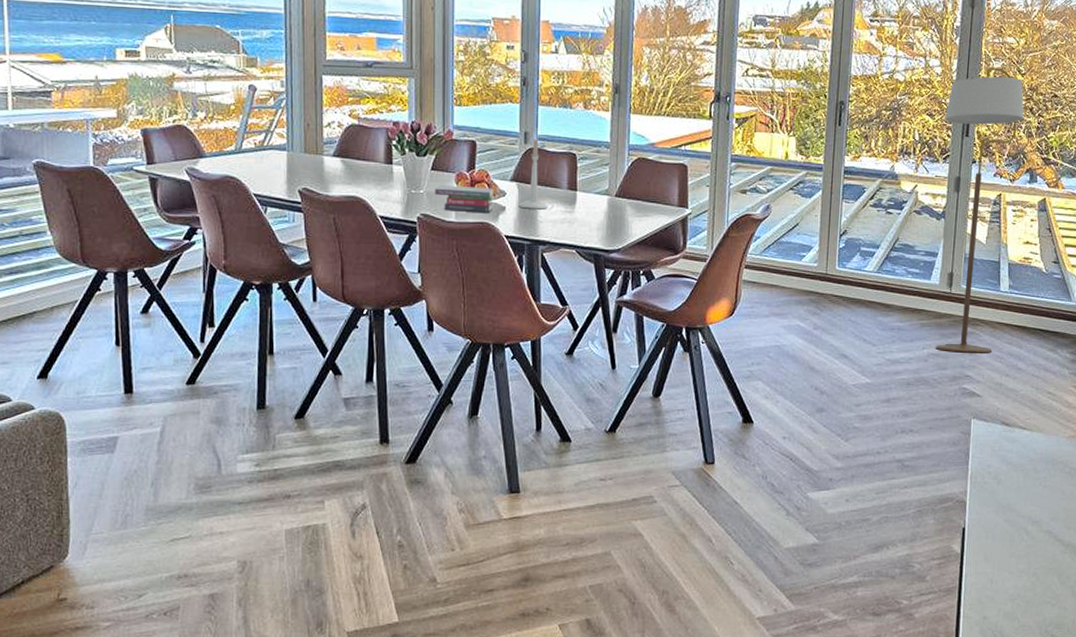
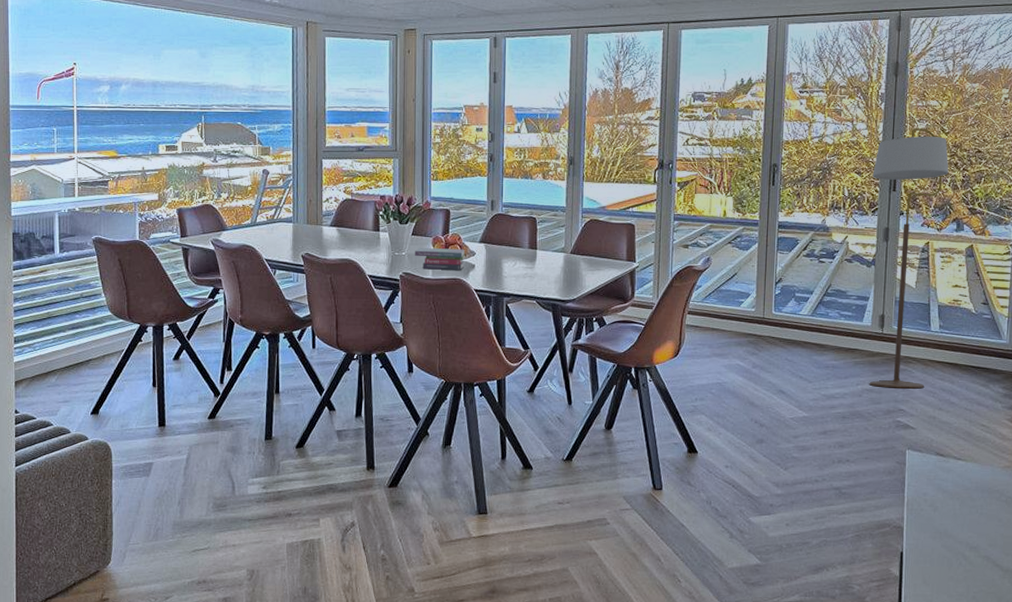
candlestick: present [518,139,548,210] -> none [486,207,511,266]

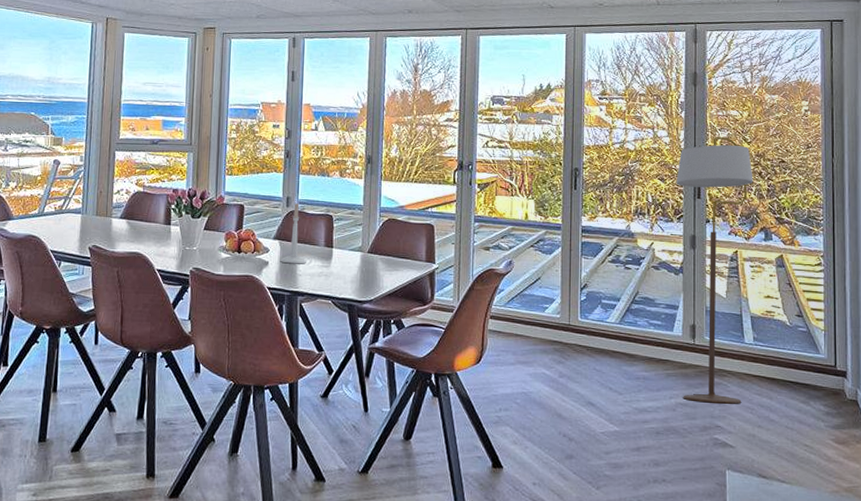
books: present [415,247,465,270] -> none [206,242,258,267]
candlestick: none [486,207,511,266] -> present [280,203,306,264]

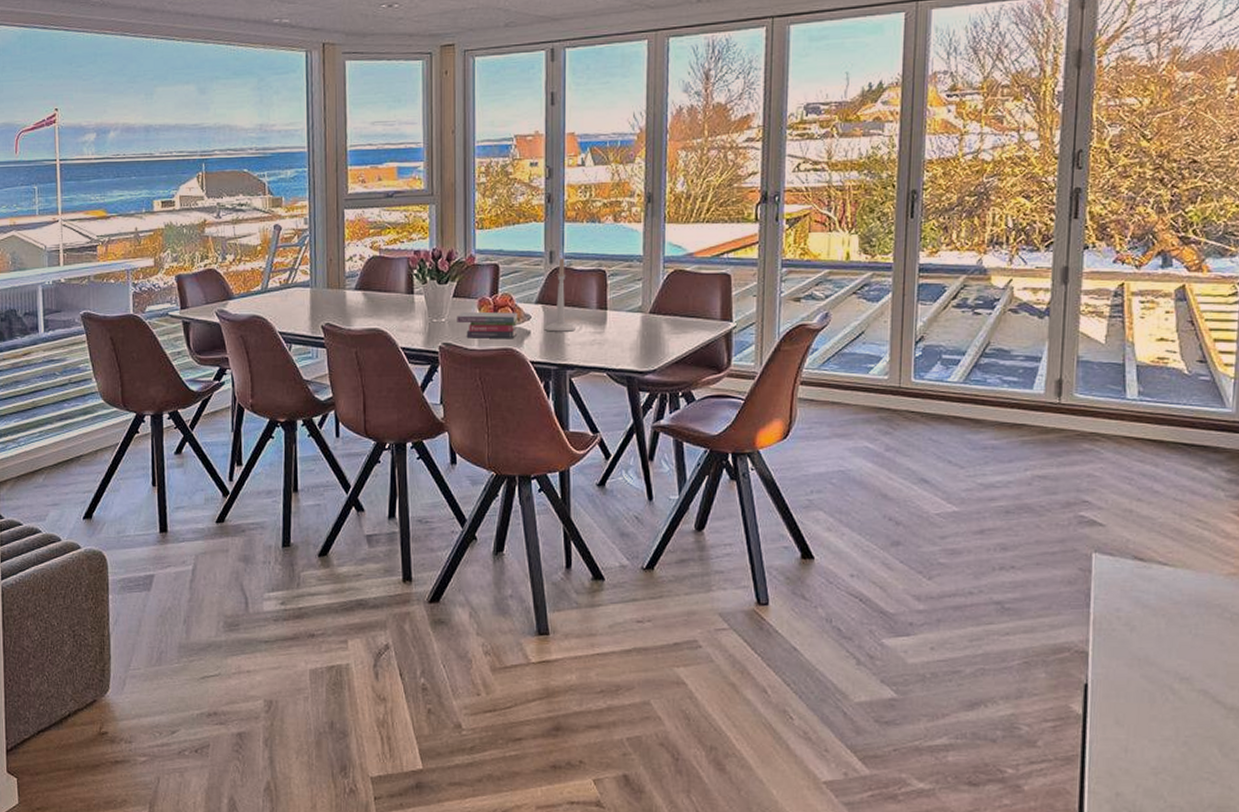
books: none [206,242,258,267] -> present [457,311,518,339]
floor lamp: present [676,136,753,404] -> none [1041,134,1152,474]

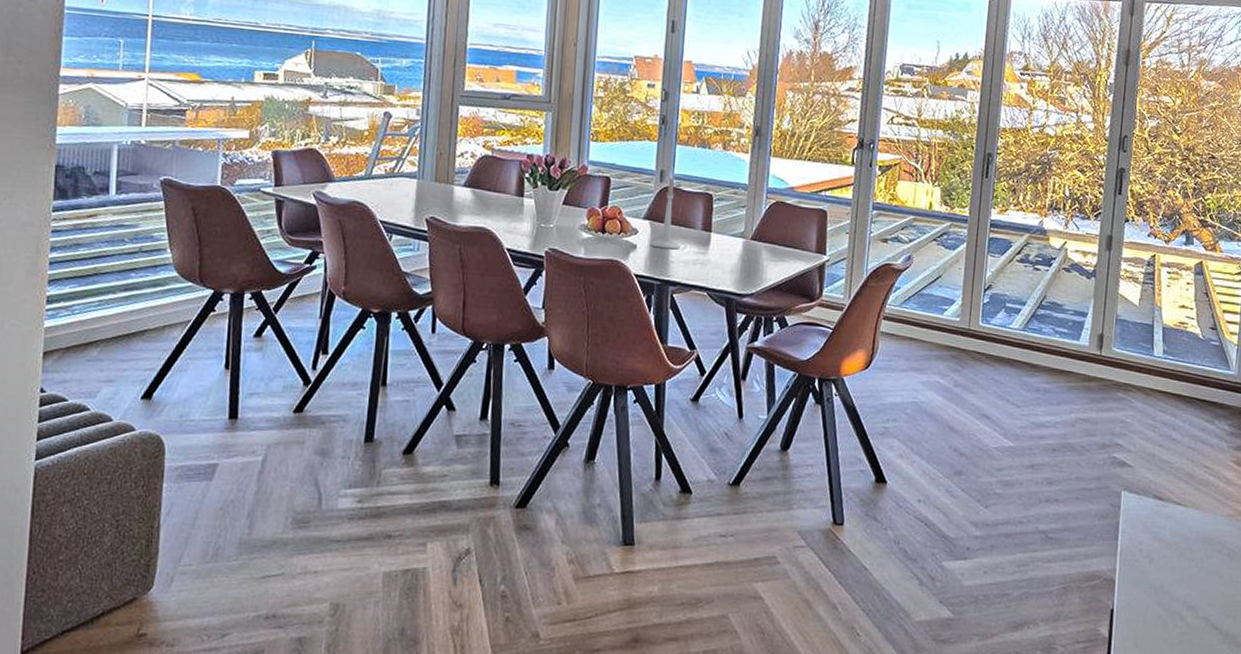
books: present [457,311,518,339] -> none [565,219,626,250]

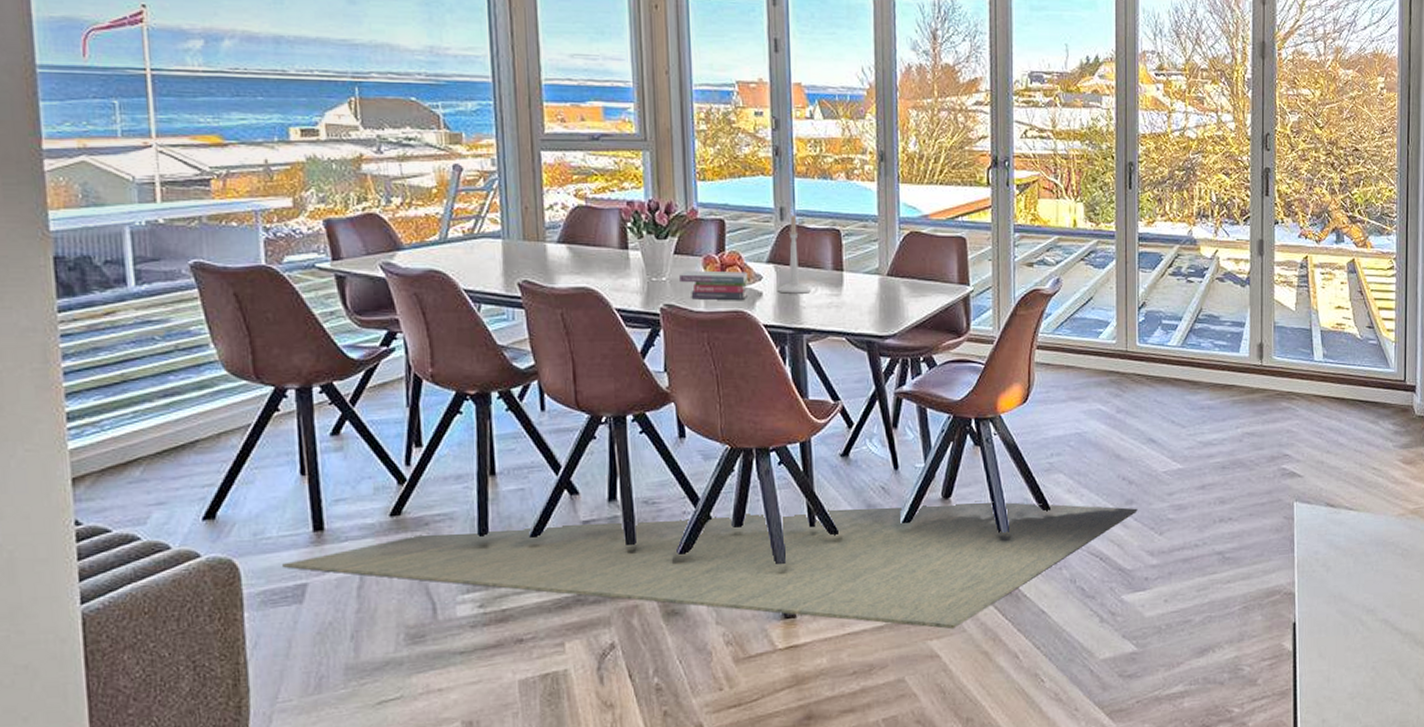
rug: none [200,430,966,575] -> present [282,500,1138,630]
books: none [565,219,626,250] -> present [679,270,748,300]

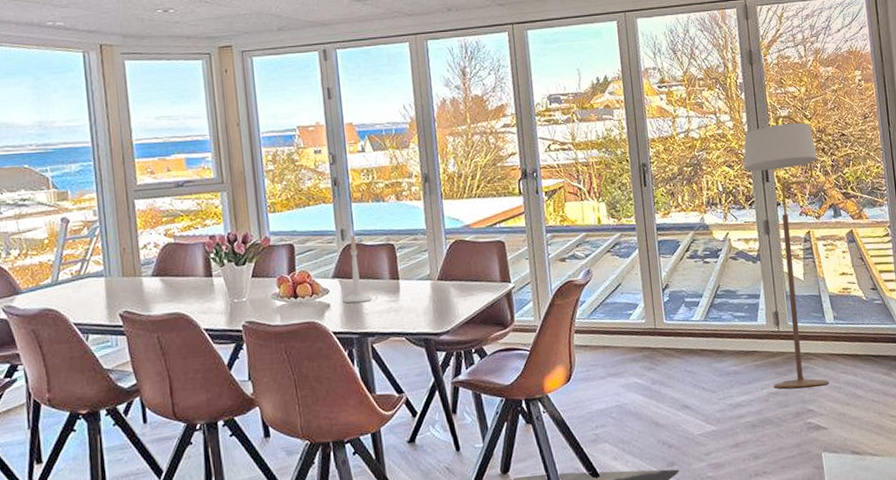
books: present [679,270,748,300] -> none [257,287,317,315]
floor lamp: none [1242,120,1325,430] -> present [743,115,830,389]

